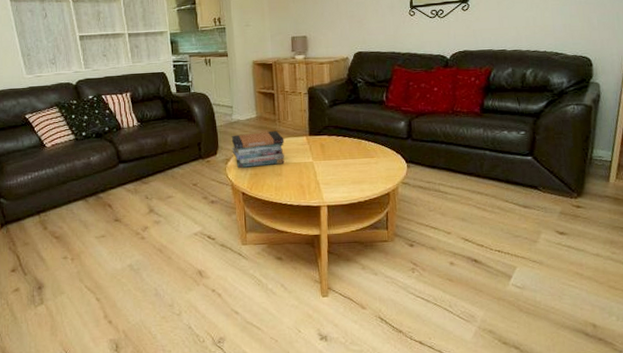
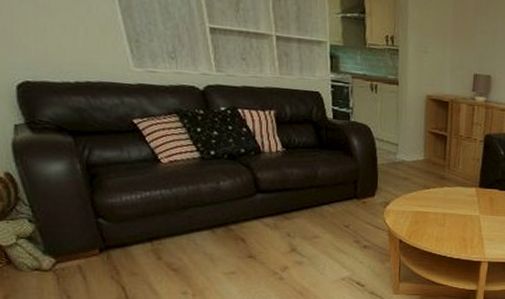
book stack: present [231,130,285,168] -> none [392,176,452,215]

